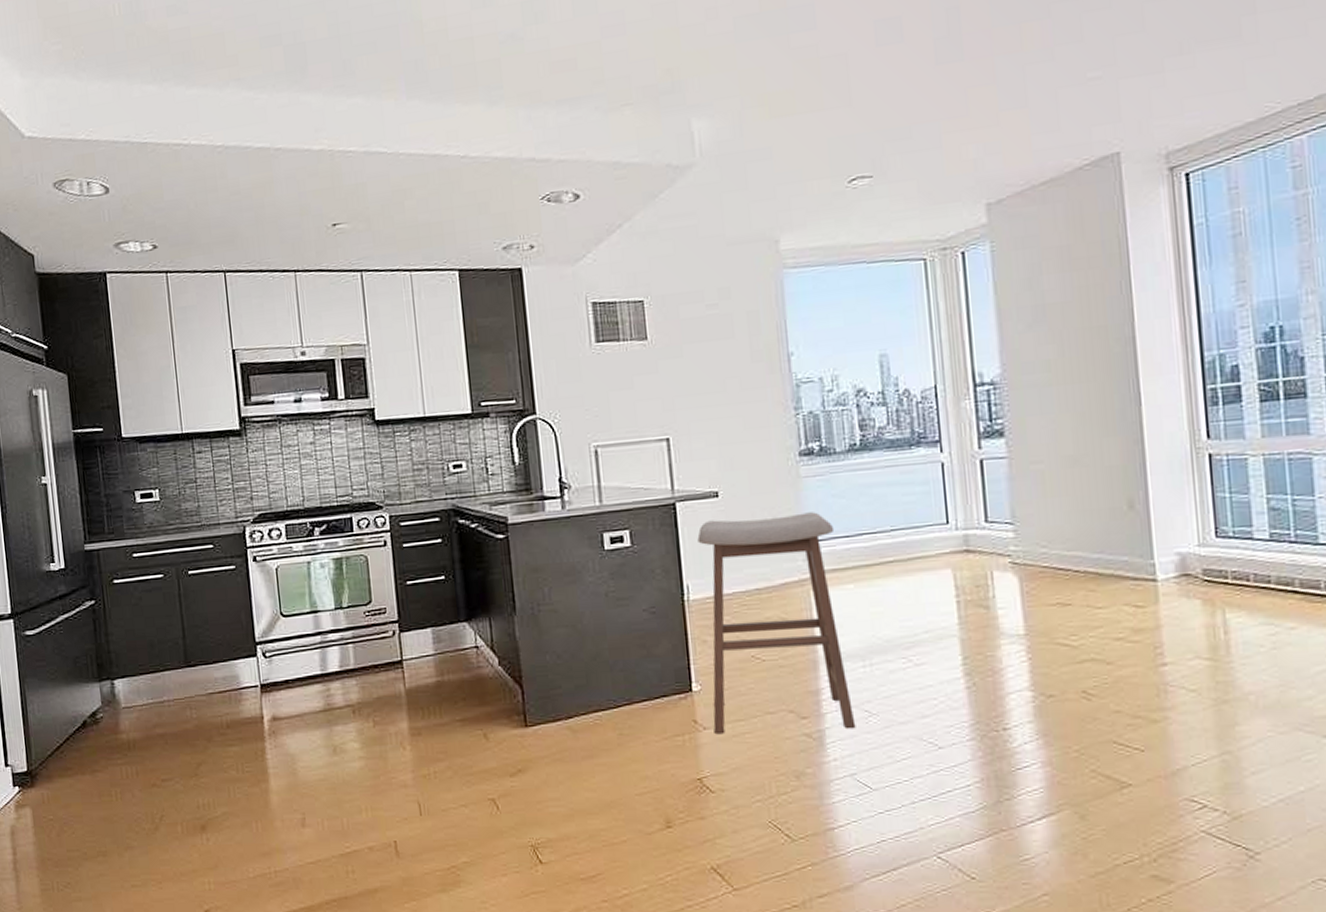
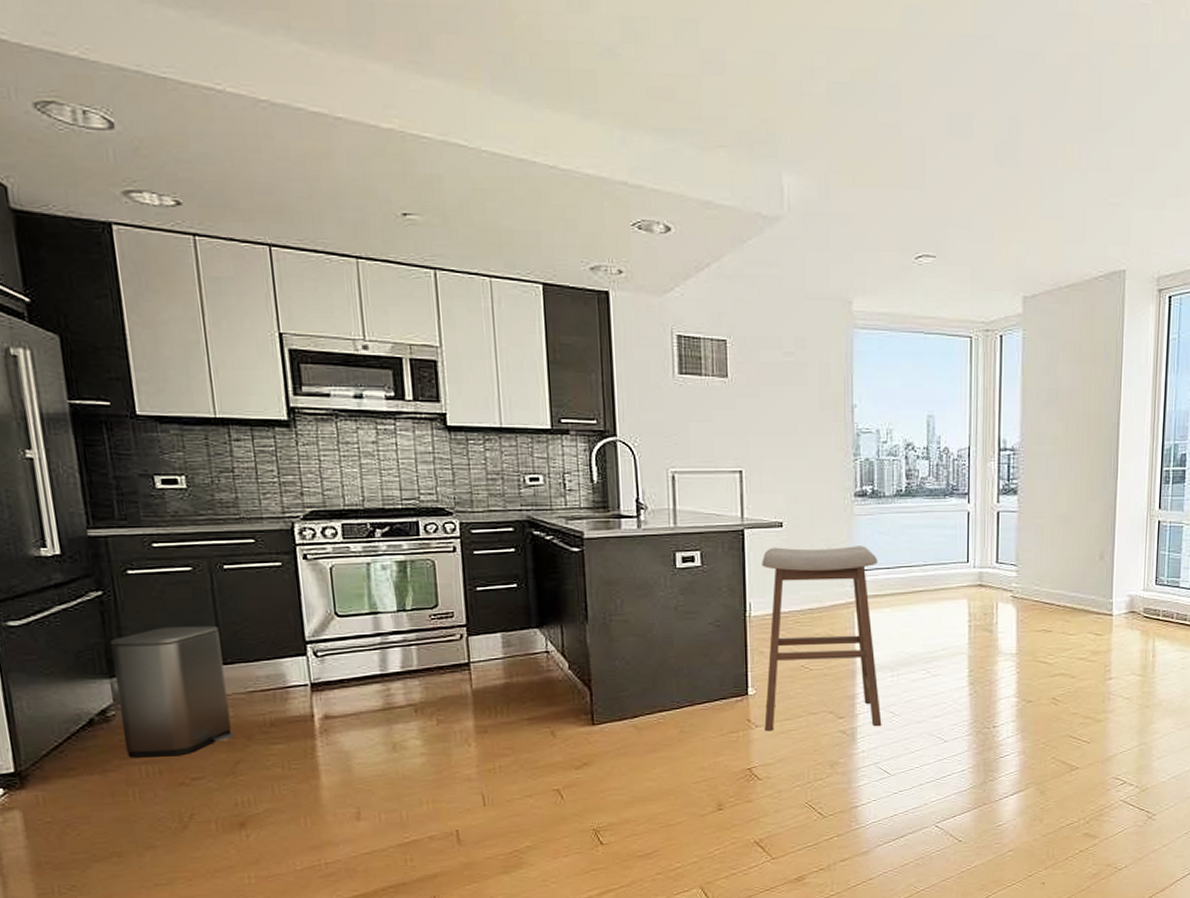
pedal bin: none [100,629,198,759] -> present [110,625,236,758]

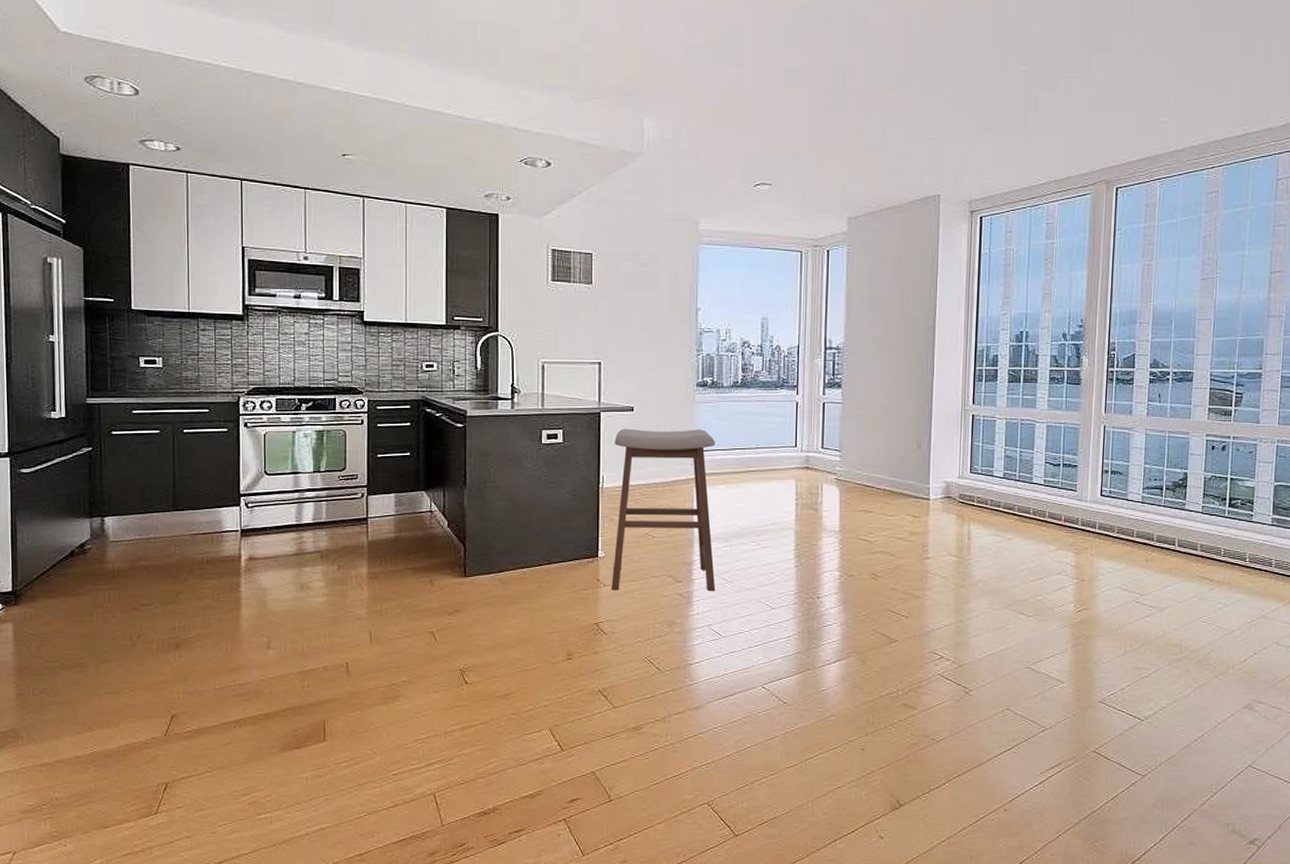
pedal bin: present [110,625,236,758] -> none [94,477,179,585]

